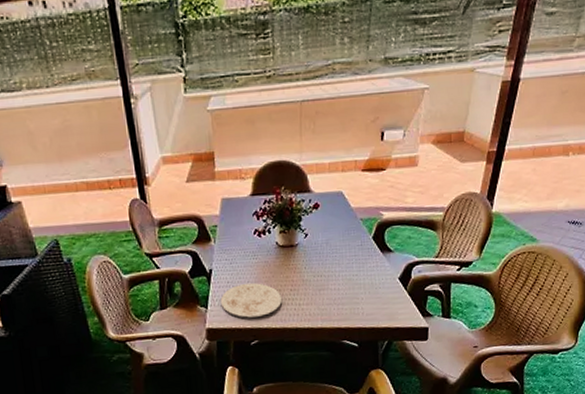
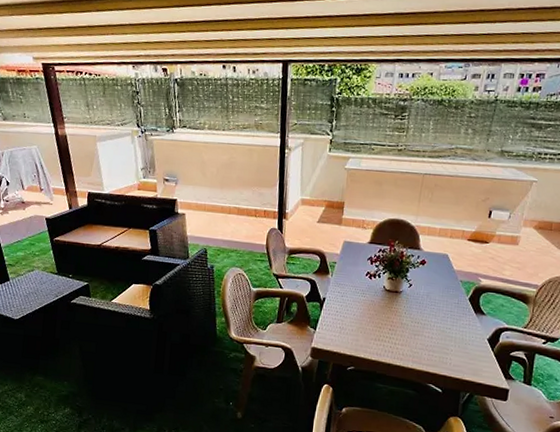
plate: present [220,282,283,318] -> none [327,315,381,347]

